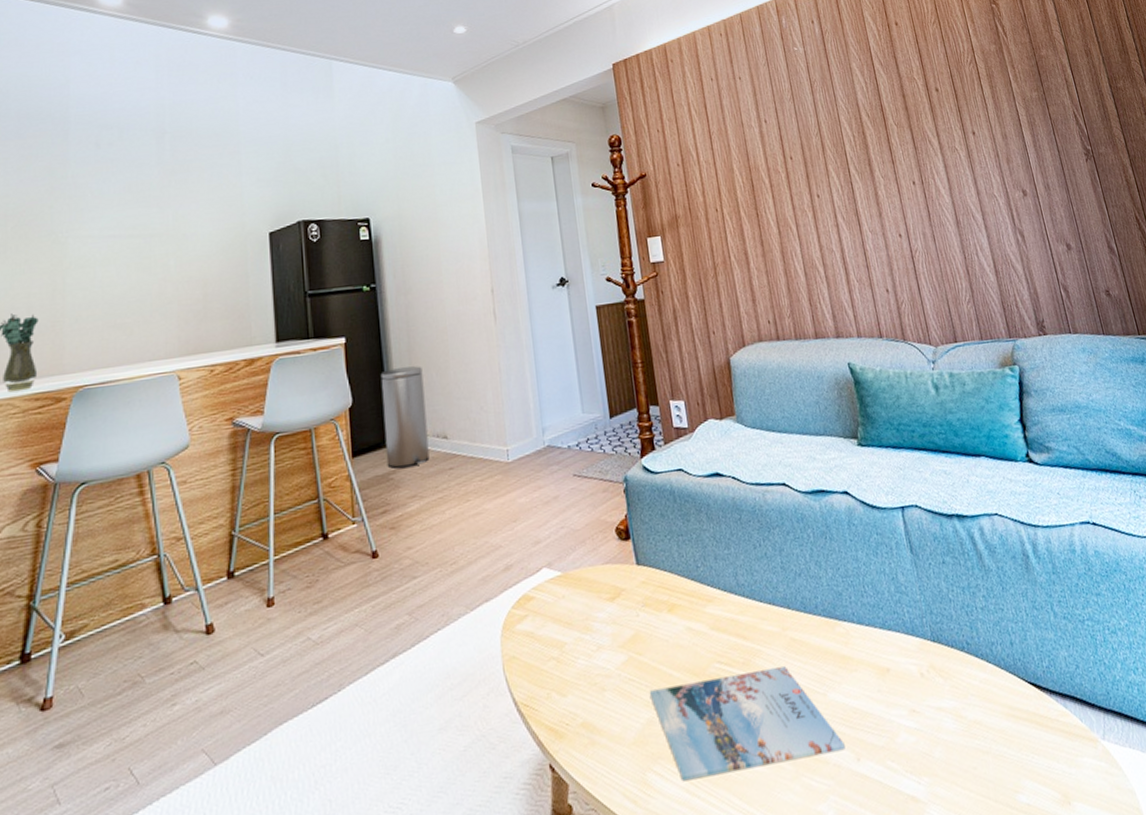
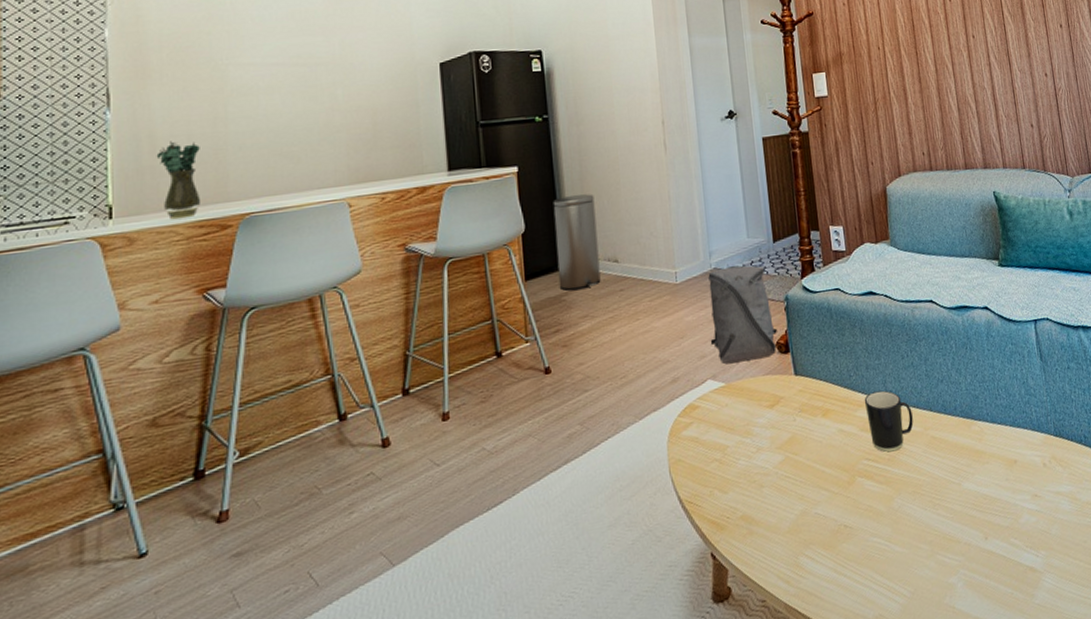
backpack: none [541,443,616,551] -> present [708,265,777,364]
magazine: present [649,666,845,782] -> none [803,461,975,563]
mug: none [713,584,770,655] -> present [864,390,914,453]

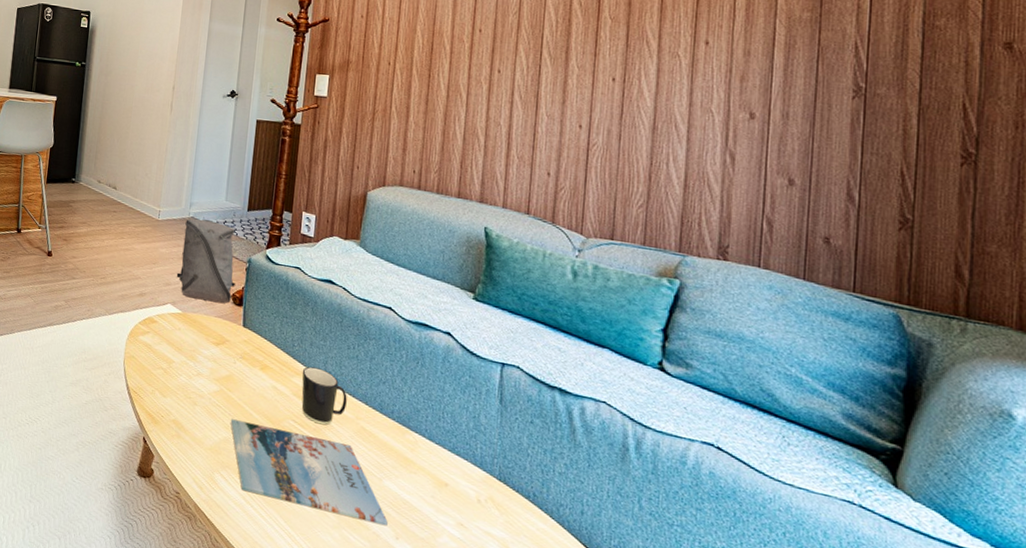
pedal bin: present [553,194,601,291] -> none [69,127,108,203]
magazine: none [803,461,975,563] -> present [230,419,388,526]

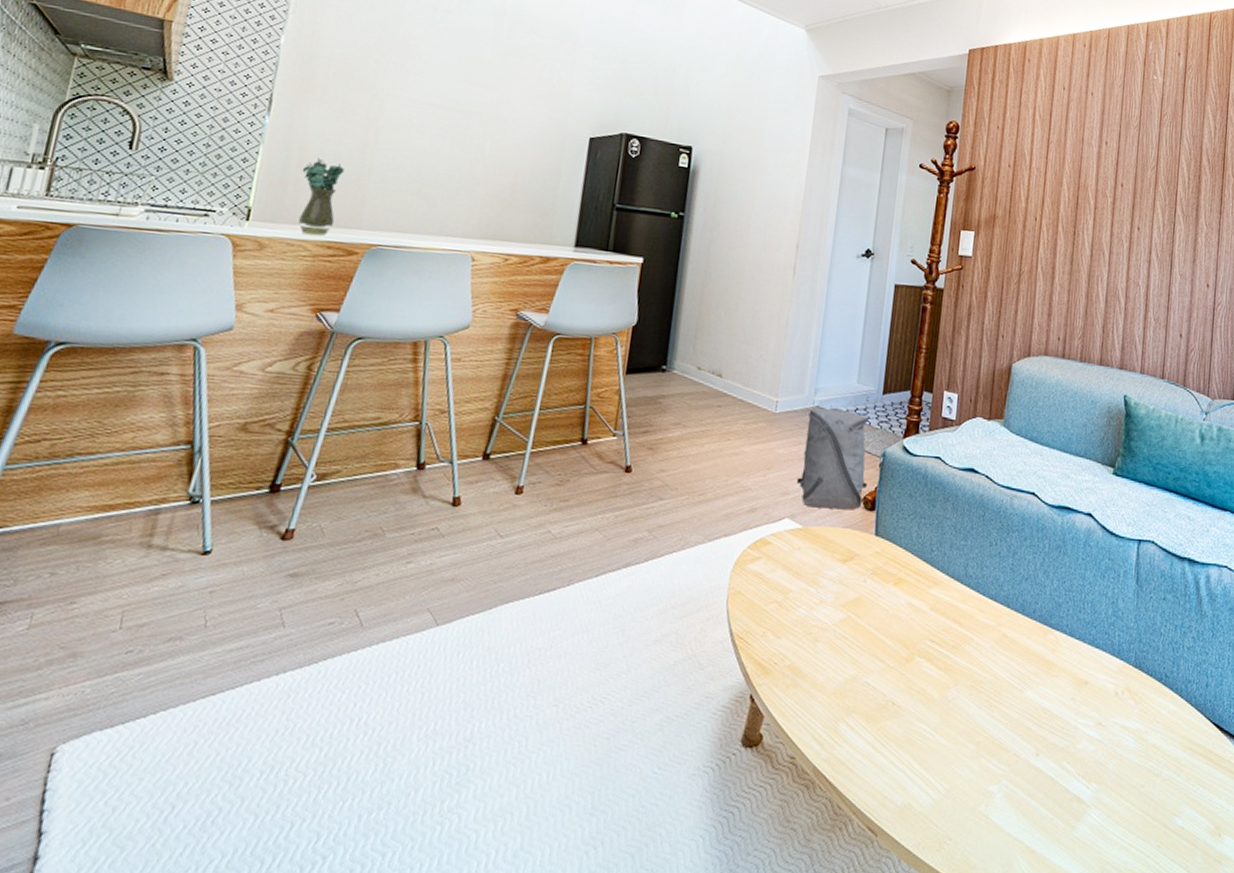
magazine: present [230,419,388,526] -> none [858,651,1028,744]
mug: present [301,366,347,425] -> none [939,572,989,640]

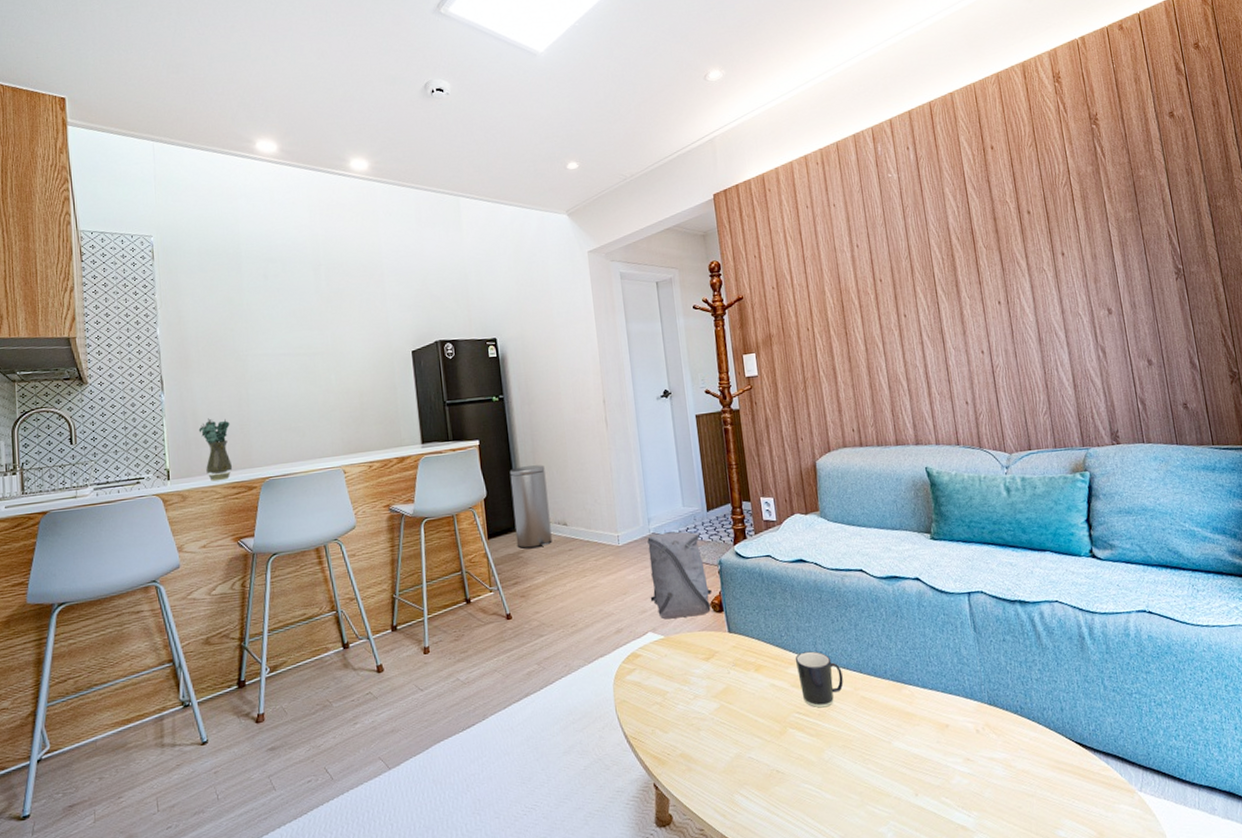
pedal bin: none [658,298,712,397] -> present [509,465,552,550]
mug: none [939,572,989,640] -> present [795,651,844,708]

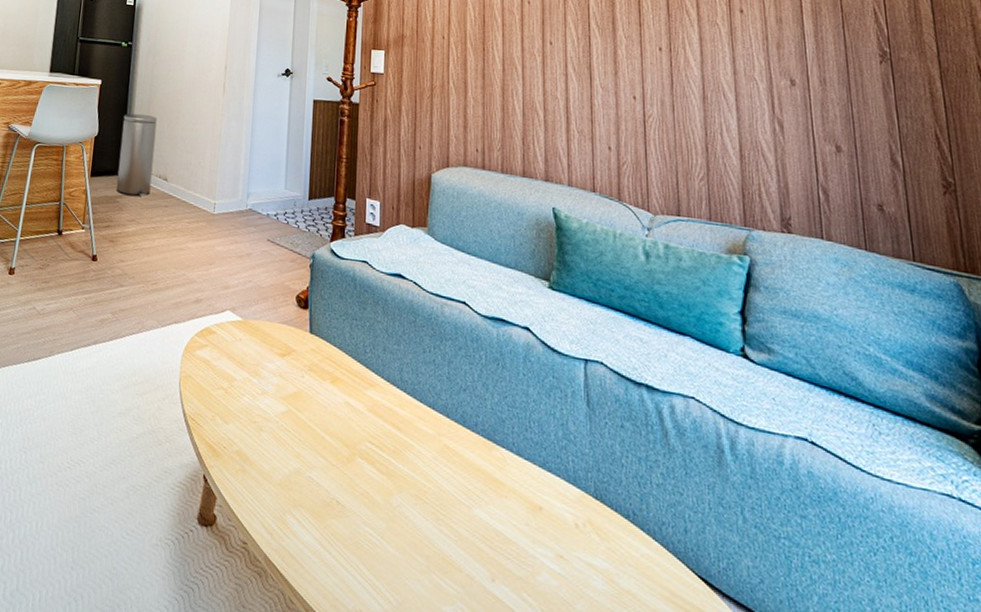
backpack: present [647,531,712,619] -> none [235,211,299,308]
mug: present [795,651,844,708] -> none [376,375,427,446]

